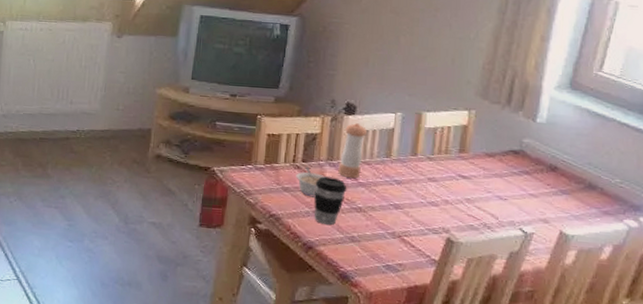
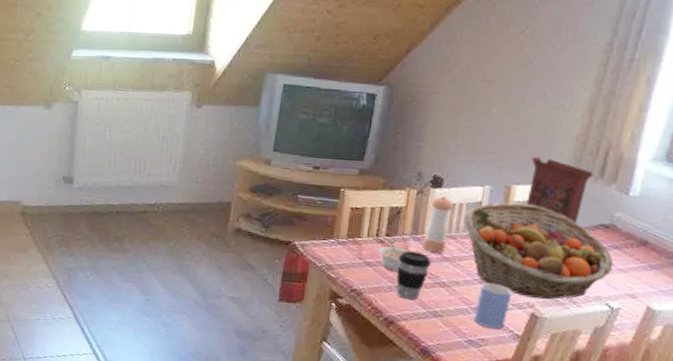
fruit basket: none [377,128,525,225] -> present [463,202,614,300]
mug: none [391,207,427,254] -> present [474,282,512,329]
cereal box: none [437,84,500,153] -> present [526,156,593,227]

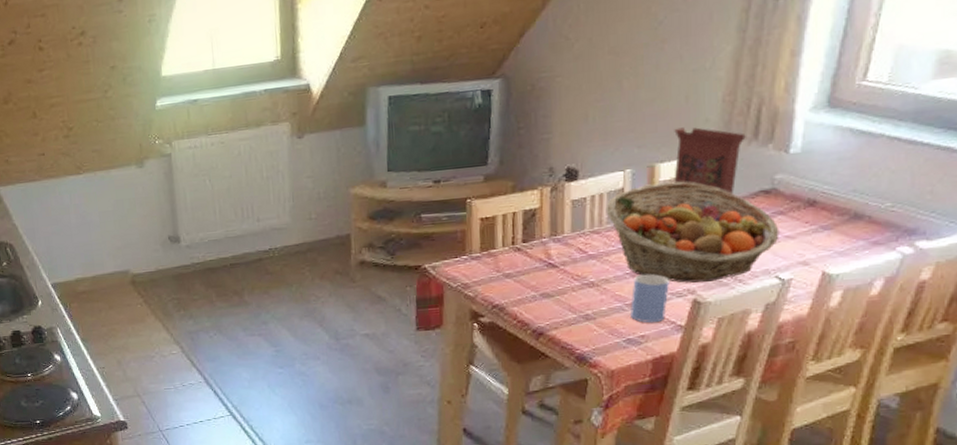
legume: present [379,241,409,272] -> none [517,247,550,280]
coffee cup: present [396,251,431,300] -> none [539,254,576,307]
pepper shaker: present [422,196,453,253] -> none [564,189,592,252]

